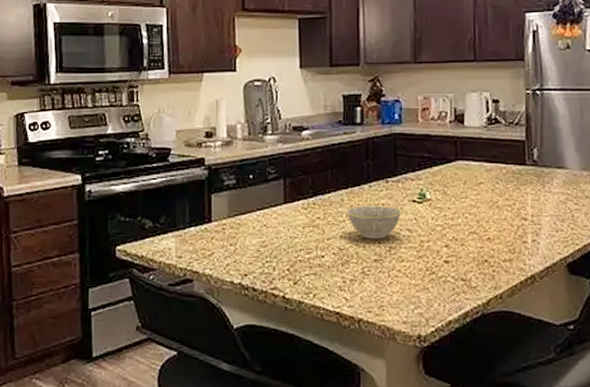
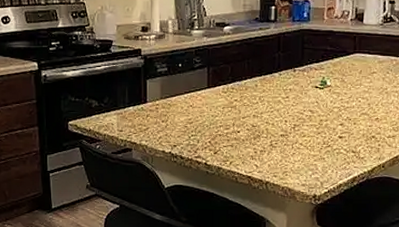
bowl: present [345,205,402,239] -> none [259,90,306,118]

